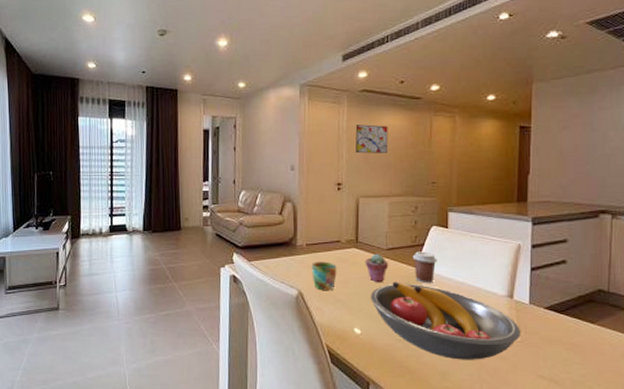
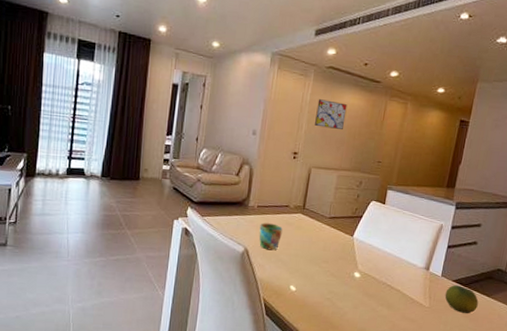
potted succulent: present [365,253,389,283] -> none [308,220,329,247]
fruit bowl: present [371,282,521,360] -> none [308,247,431,321]
coffee cup: present [412,251,437,283] -> none [350,222,372,251]
fruit: none [538,313,581,345] -> present [445,285,479,313]

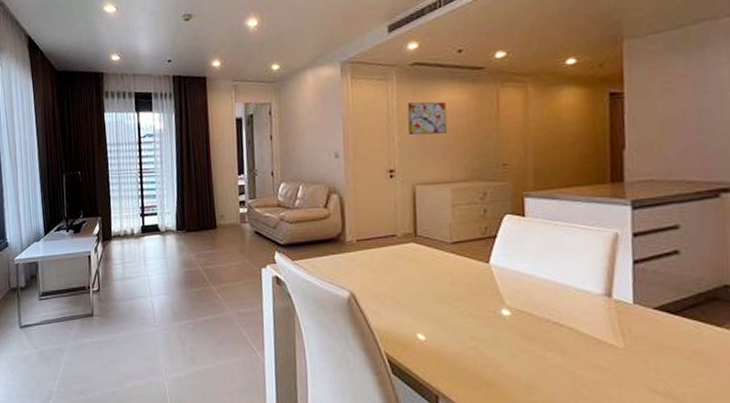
mug: present [259,223,283,251] -> none [364,259,394,292]
fruit: present [445,285,479,313] -> none [646,314,705,353]

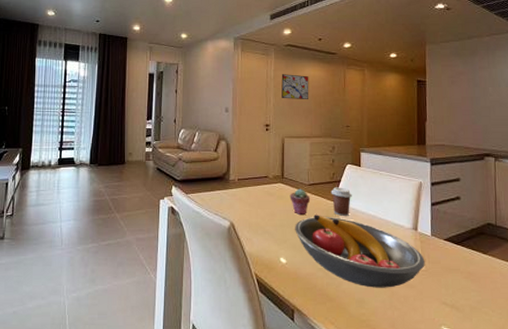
potted succulent: none [426,248,455,282] -> present [289,188,311,216]
fruit bowl: none [435,280,624,371] -> present [295,215,425,288]
coffee cup: none [483,244,514,281] -> present [331,187,352,216]

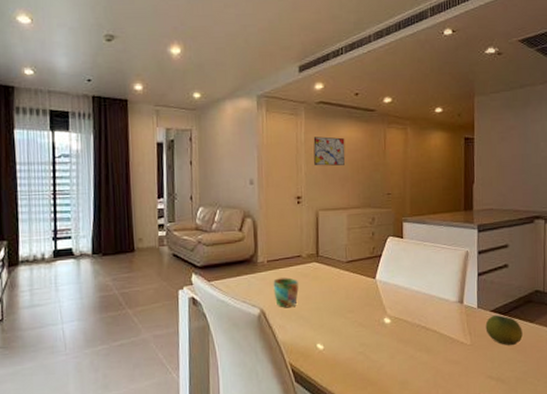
mug: none [242,195,265,223] -> present [273,277,299,308]
potted succulent: present [289,188,311,216] -> none [325,266,349,297]
fruit bowl: present [295,215,425,288] -> none [332,294,471,368]
coffee cup: present [331,187,352,216] -> none [371,262,394,294]
fruit: none [439,244,476,274] -> present [485,315,523,345]

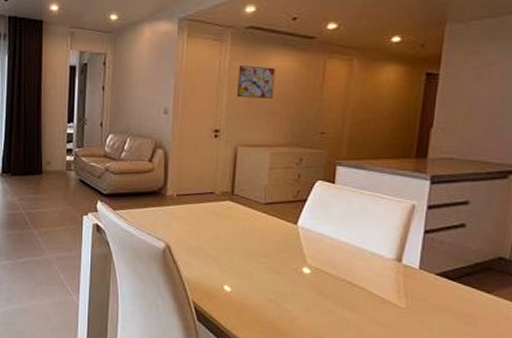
mug: present [273,277,299,308] -> none [181,214,209,245]
fruit: present [485,315,523,345] -> none [426,280,475,315]

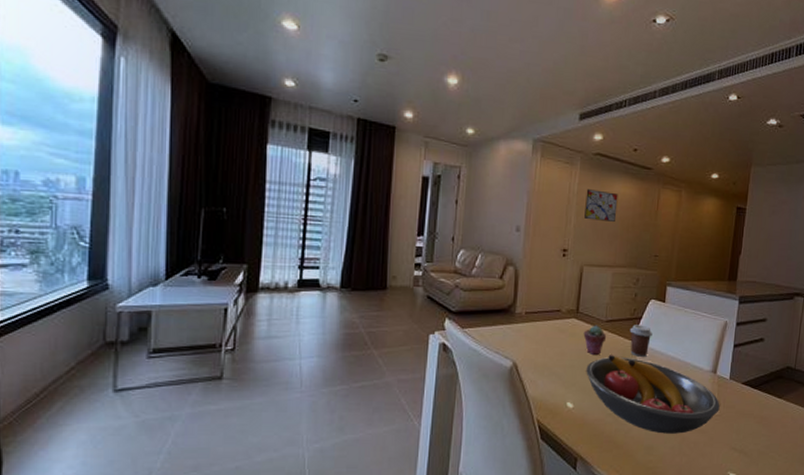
potted succulent: none [240,207,266,239] -> present [583,325,607,356]
fruit bowl: none [244,239,407,326] -> present [586,355,720,434]
coffee cup: none [292,207,320,242] -> present [629,325,653,357]

